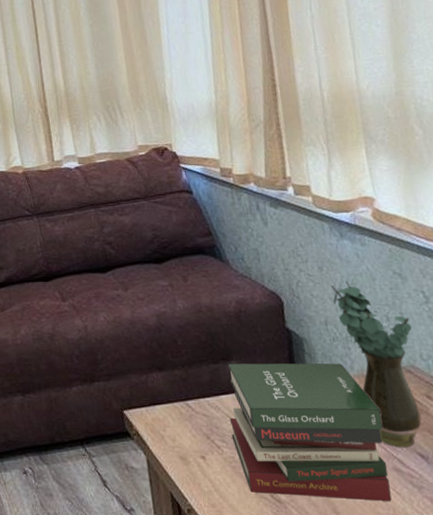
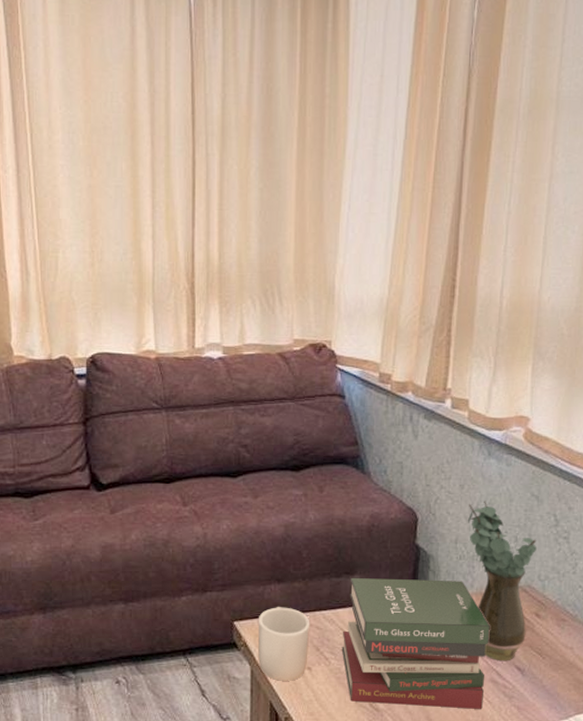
mug: none [145,394,200,471] -> present [257,606,310,681]

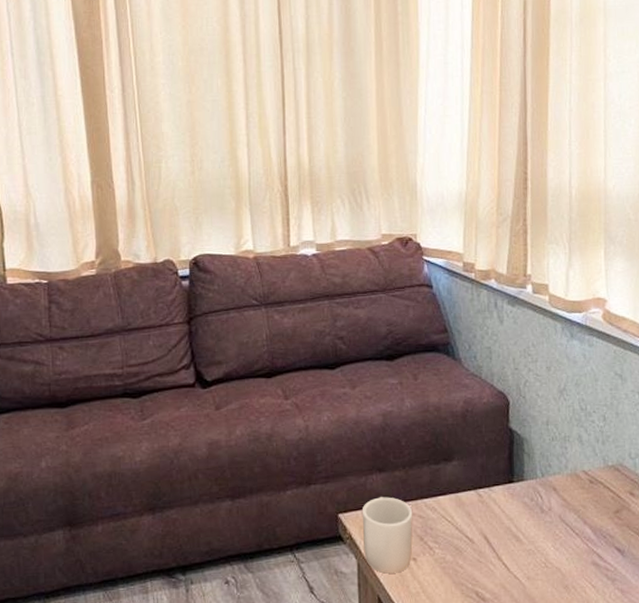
books: present [341,577,490,709] -> none [444,462,588,595]
vase: present [467,500,537,662] -> none [555,381,625,543]

